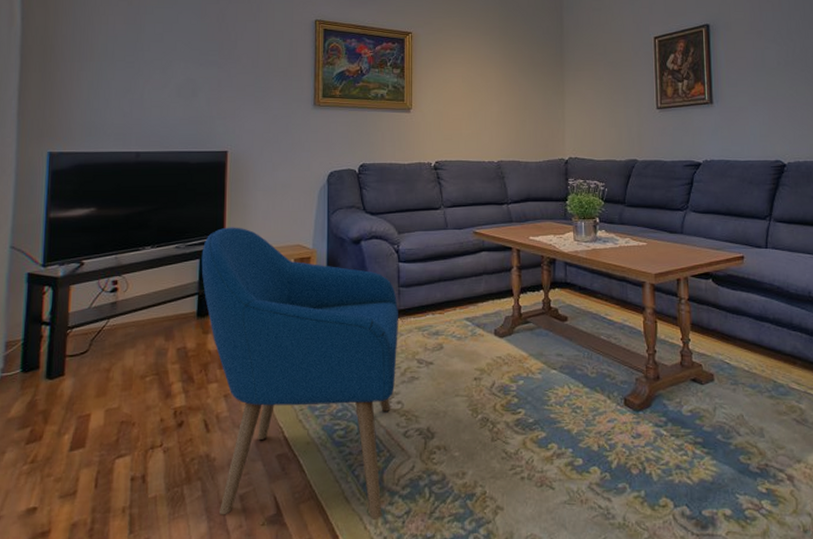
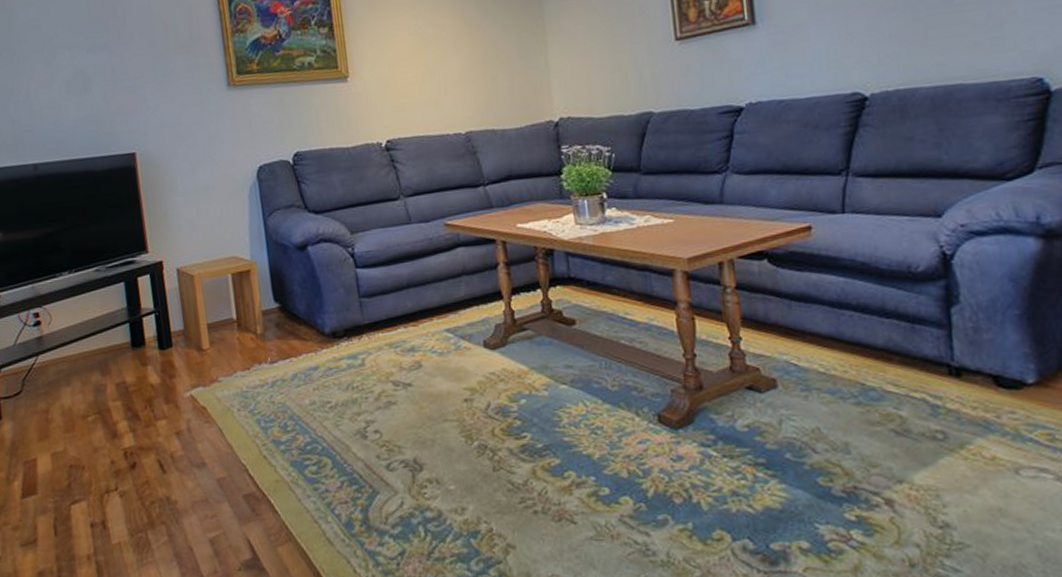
armchair: present [201,227,398,519] -> none [125,241,373,562]

